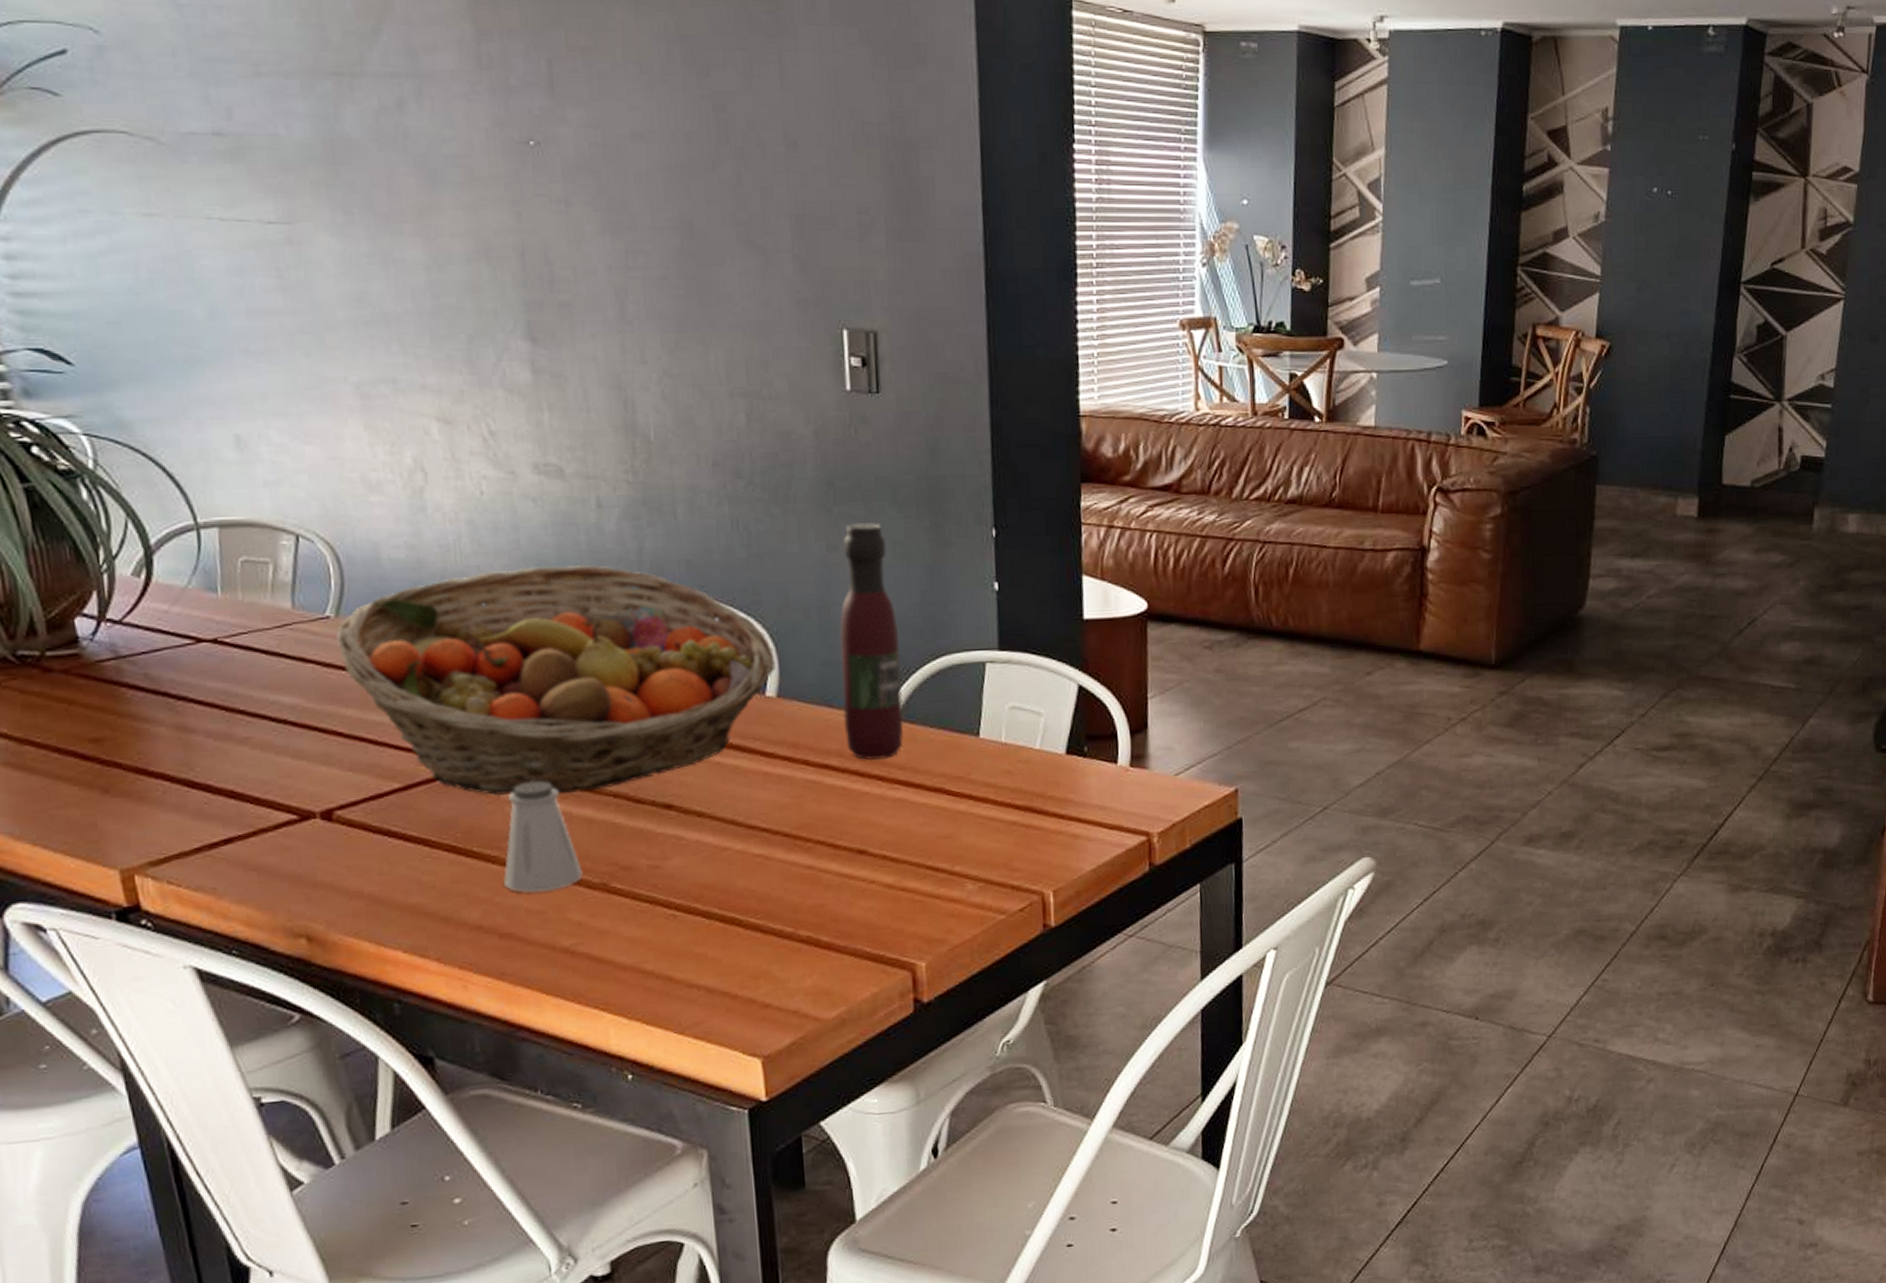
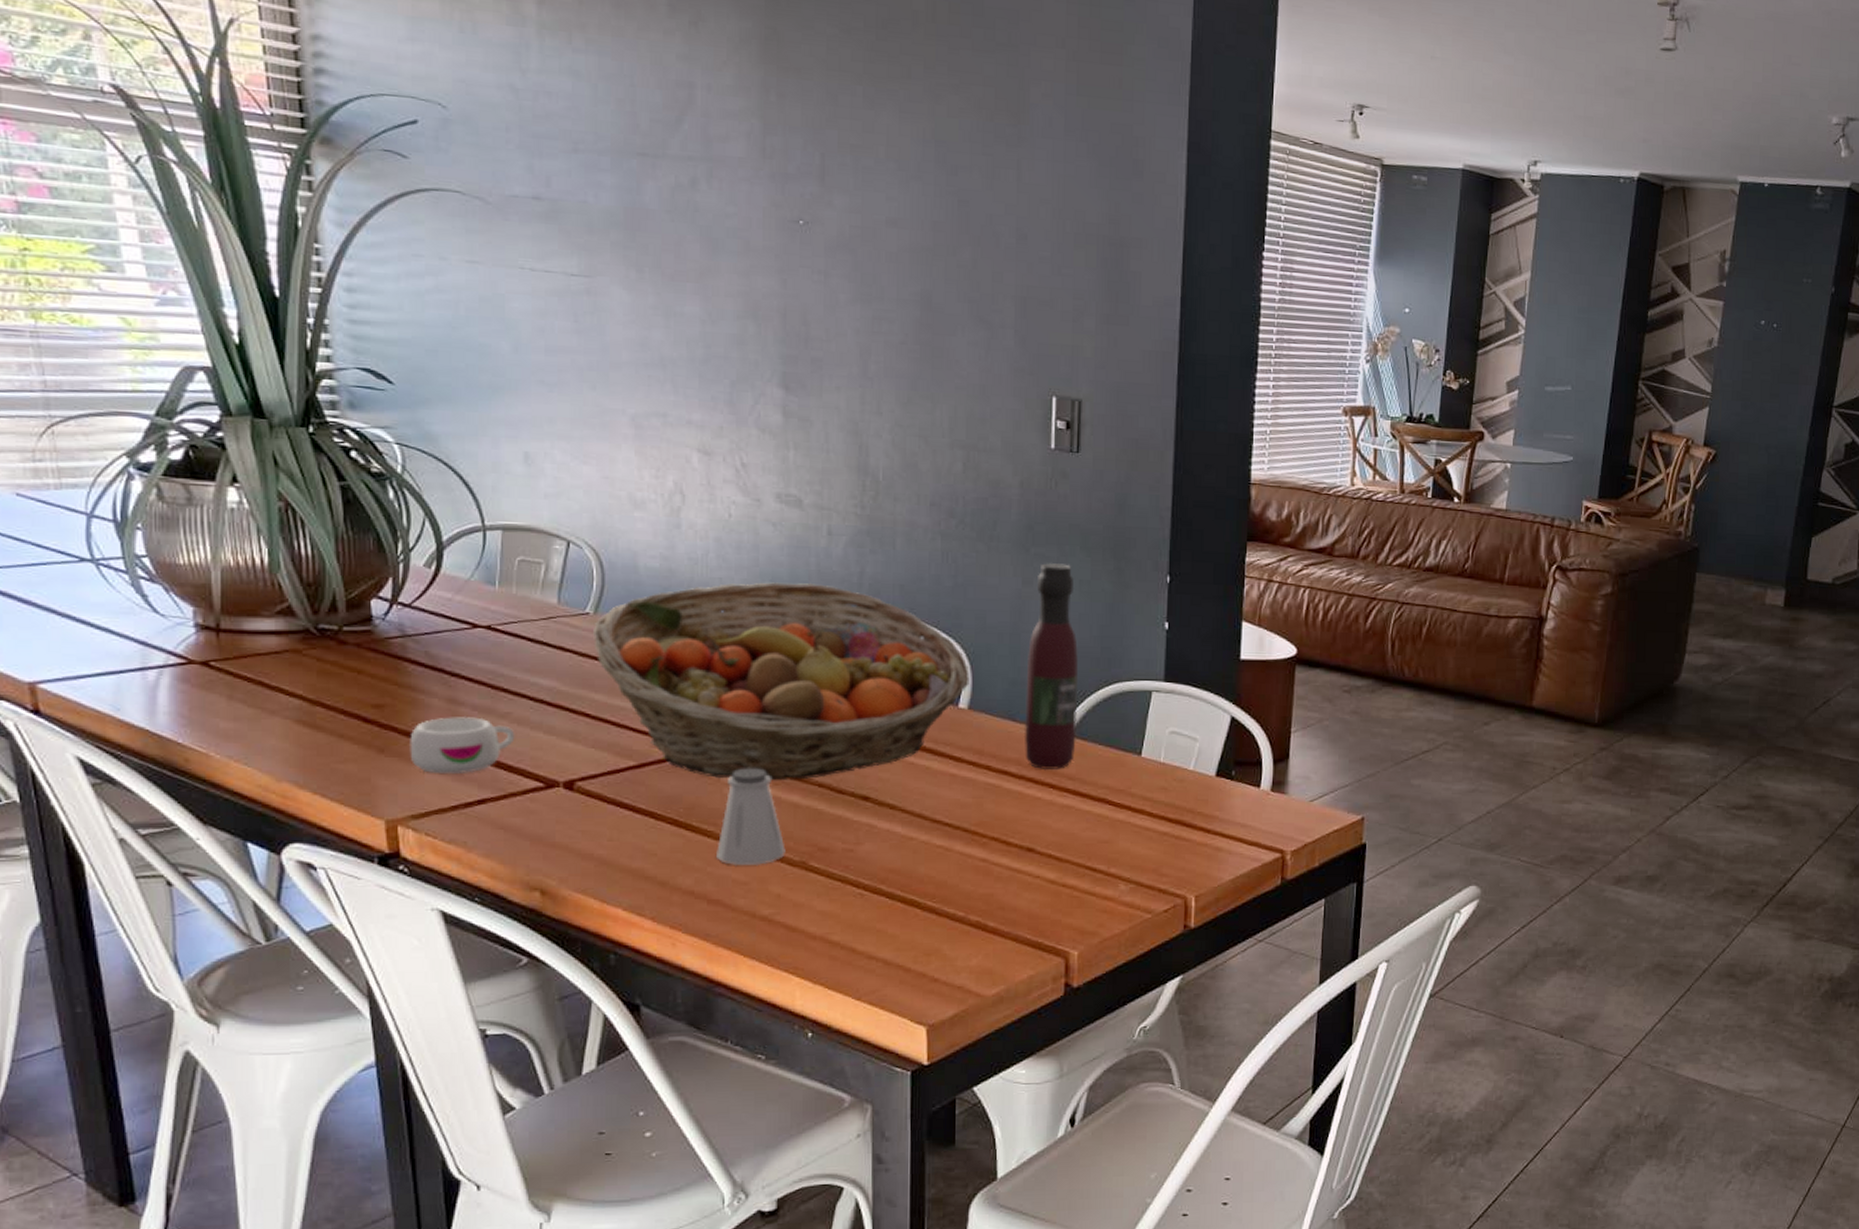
mug: none [137,745,259,813] -> present [410,717,515,775]

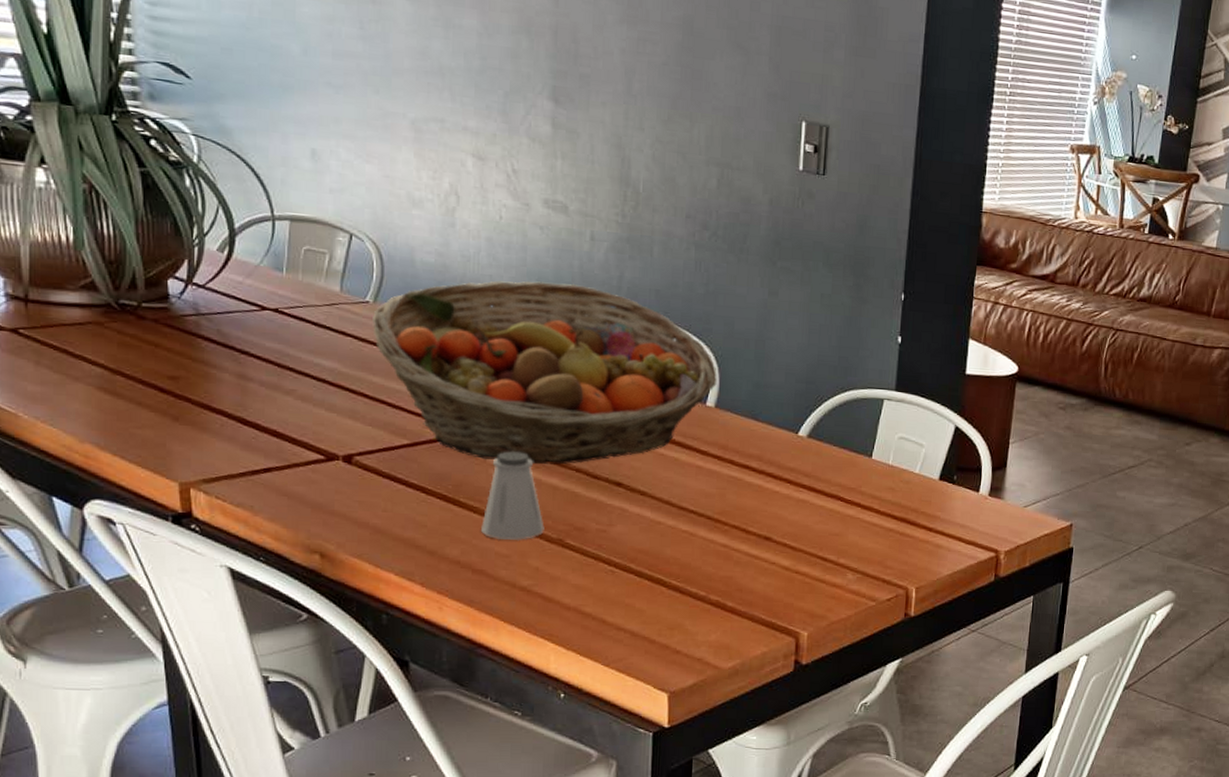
mug: present [410,717,515,775] -> none [202,391,299,444]
wine bottle: present [1024,563,1078,769] -> none [765,276,818,467]

